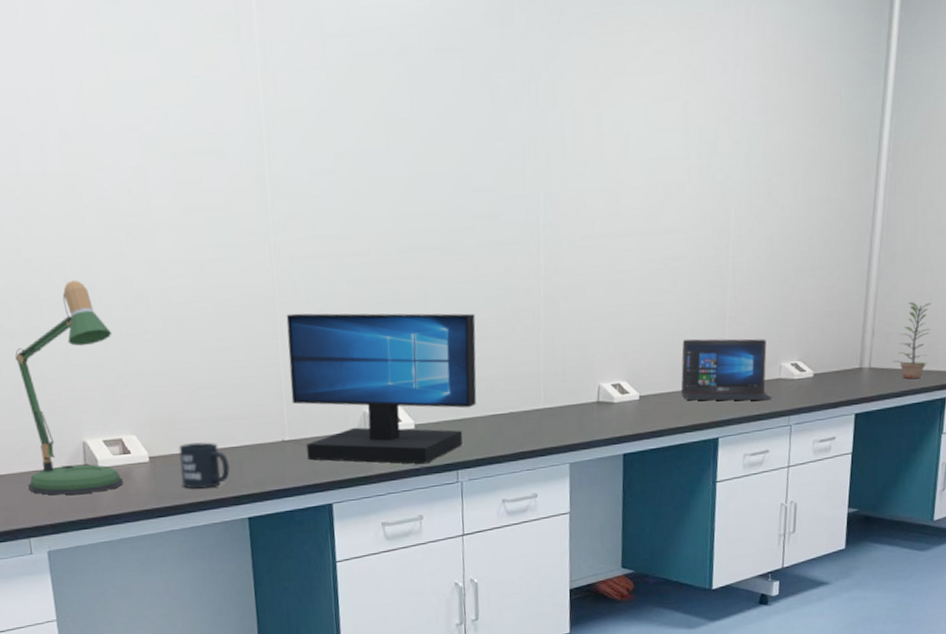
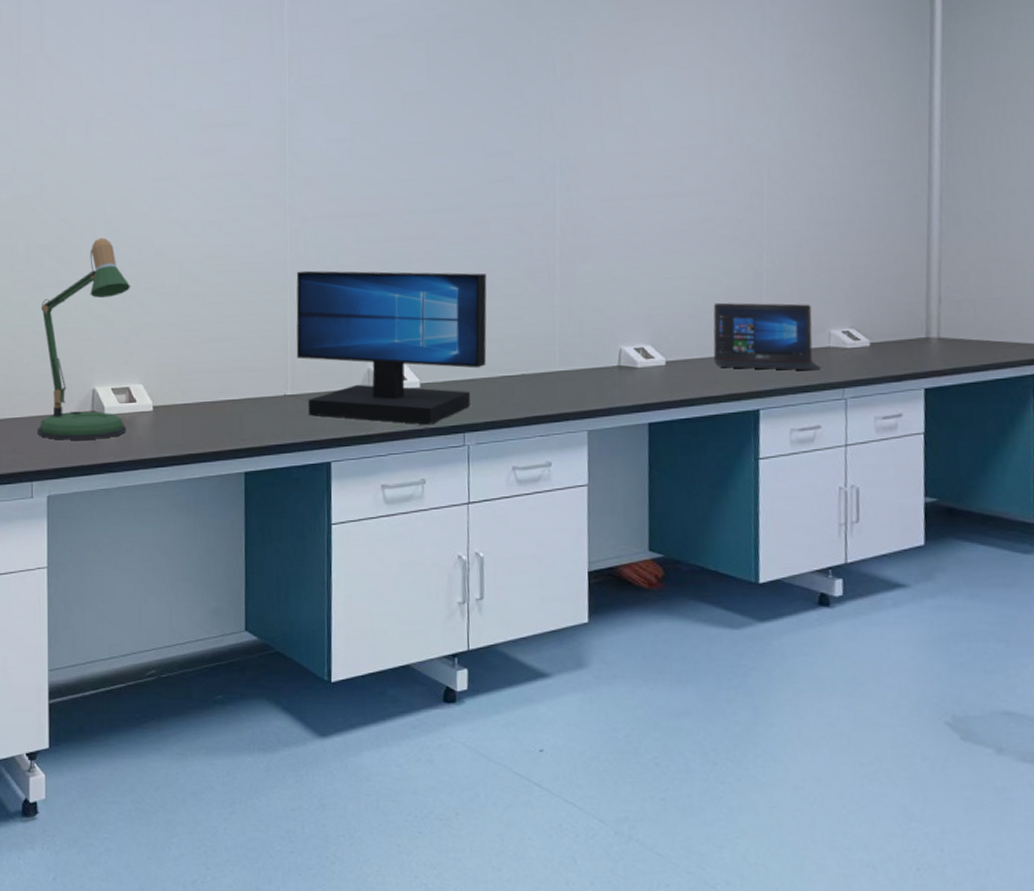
mug: present [179,442,231,489] -> none [181,394,231,440]
plant: present [892,302,931,379] -> none [966,267,1011,352]

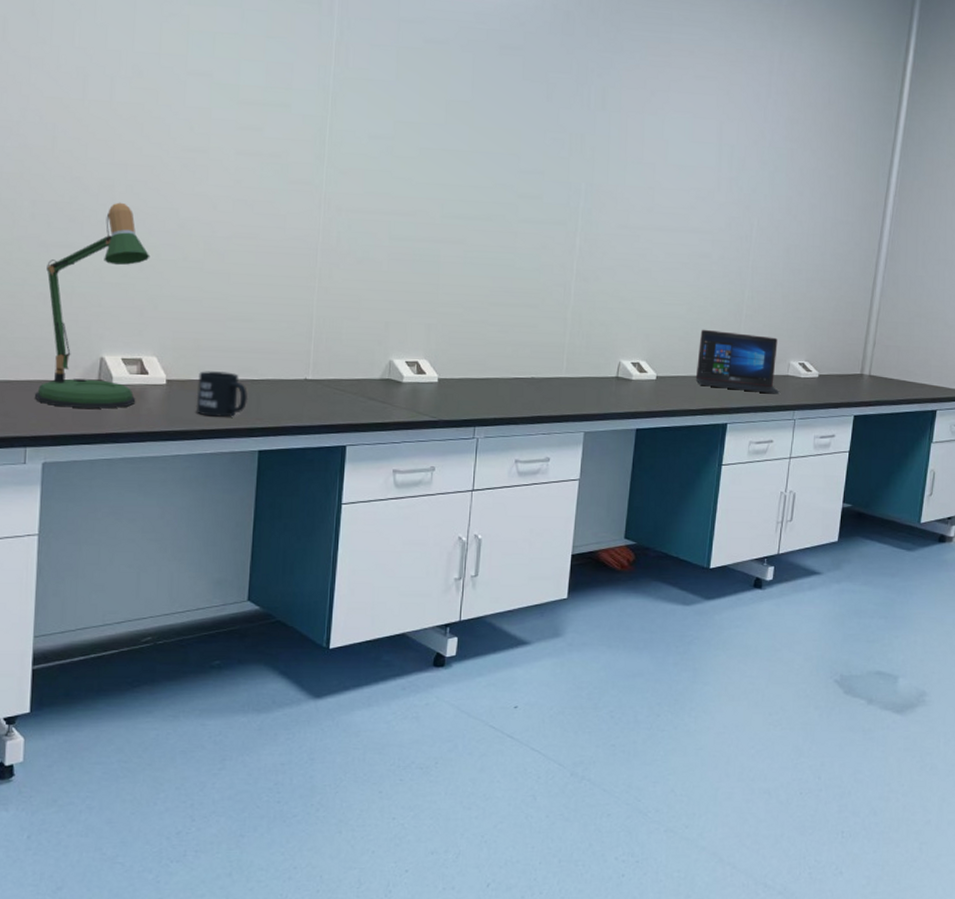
mug: none [181,394,231,440] -> present [196,371,248,417]
monitor: present [296,270,487,425] -> none [320,260,509,417]

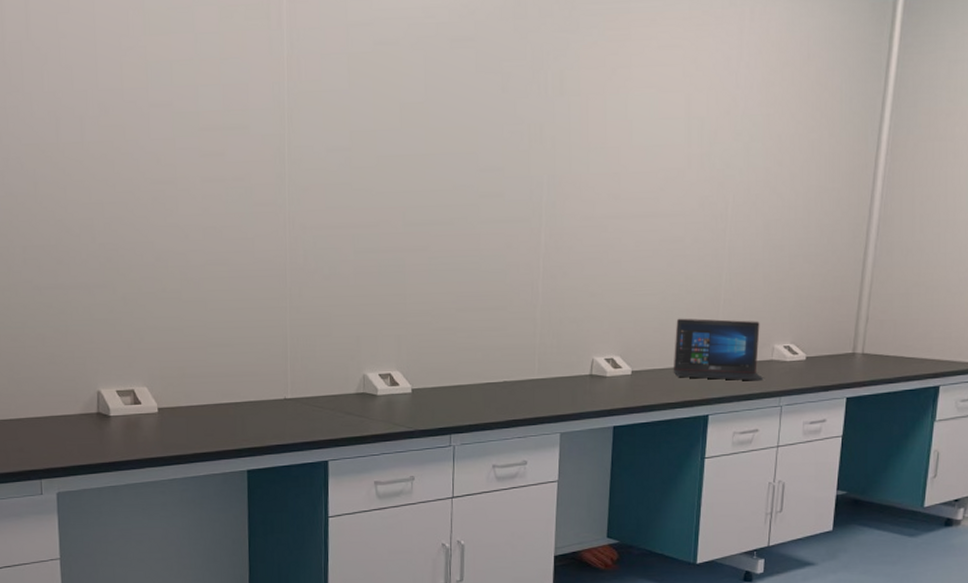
desk lamp: present [35,202,150,409] -> none [41,240,133,440]
mug: present [196,371,248,417] -> none [186,396,234,440]

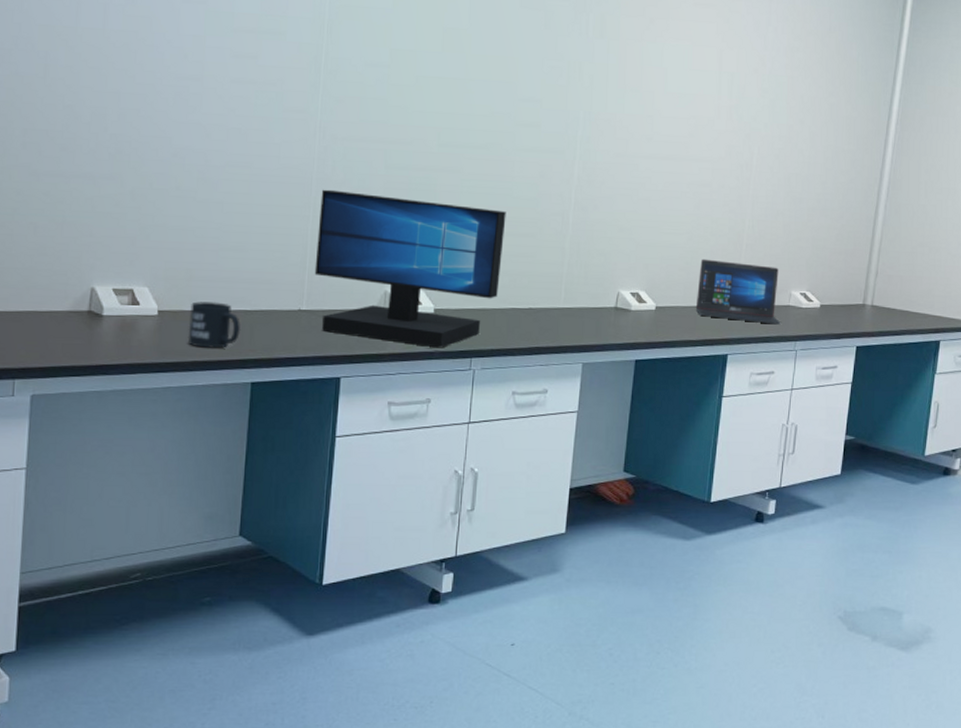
mug: none [186,396,234,440] -> present [187,301,241,348]
monitor: none [295,279,476,427] -> present [314,189,506,348]

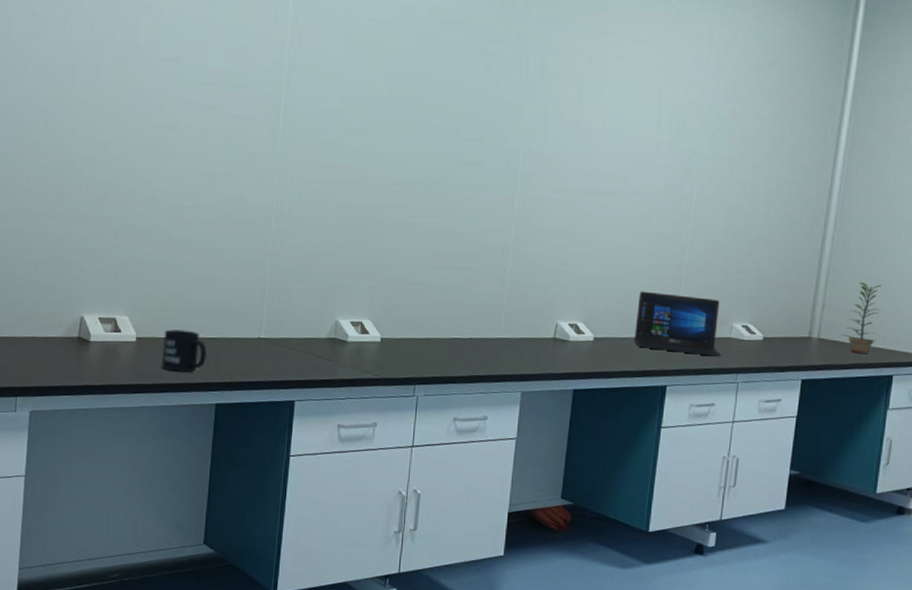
monitor: present [314,189,506,348] -> none [272,227,449,375]
plant: none [893,250,930,321] -> present [841,282,881,354]

